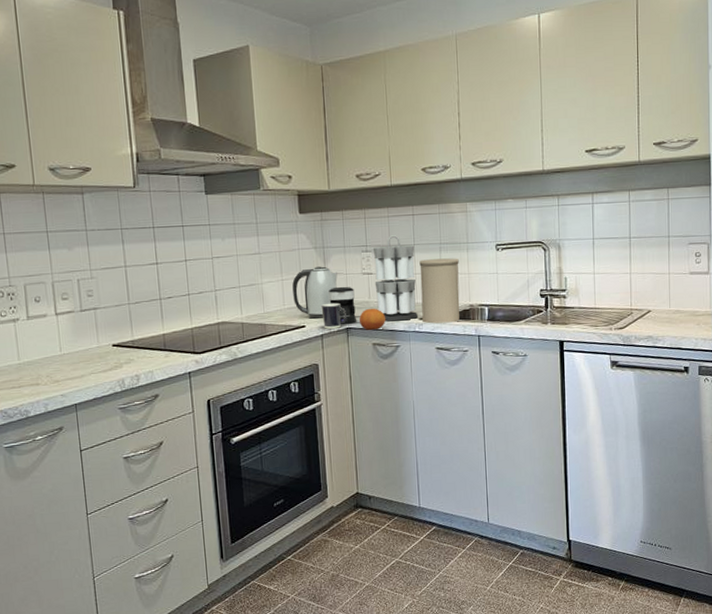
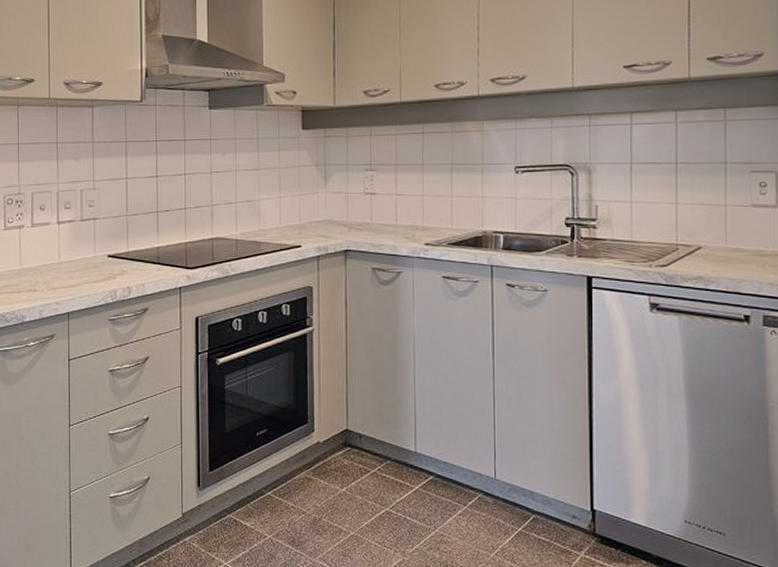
kettle: present [292,266,338,320] -> none [290,184,338,240]
mug: present [321,303,346,329] -> none [319,223,345,250]
coffee maker: present [328,286,361,326] -> none [328,206,361,247]
fruit: present [359,308,386,331] -> none [358,230,388,255]
spice rack: present [372,235,418,322] -> none [377,154,424,245]
canister: present [419,258,460,324] -> none [428,180,472,250]

